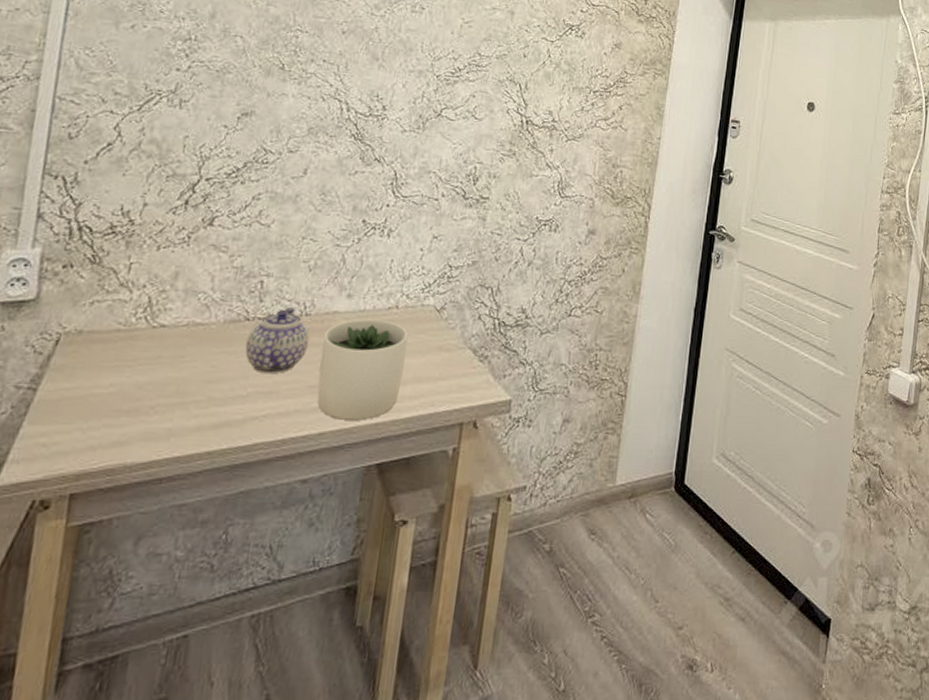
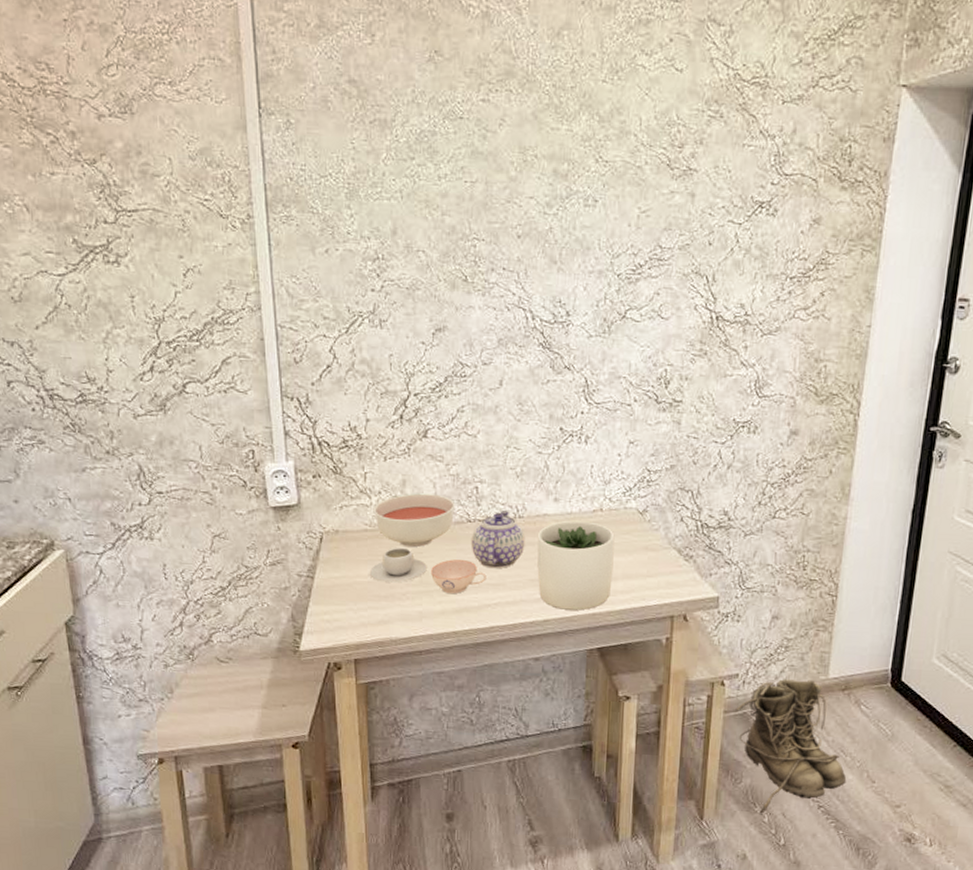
teacup: none [112,350,188,394] -> present [369,547,427,583]
bowl: none [132,287,233,351] -> present [373,493,454,548]
teacup: none [190,364,259,406] -> present [431,559,487,595]
boot: none [521,489,631,654] -> present [735,679,847,814]

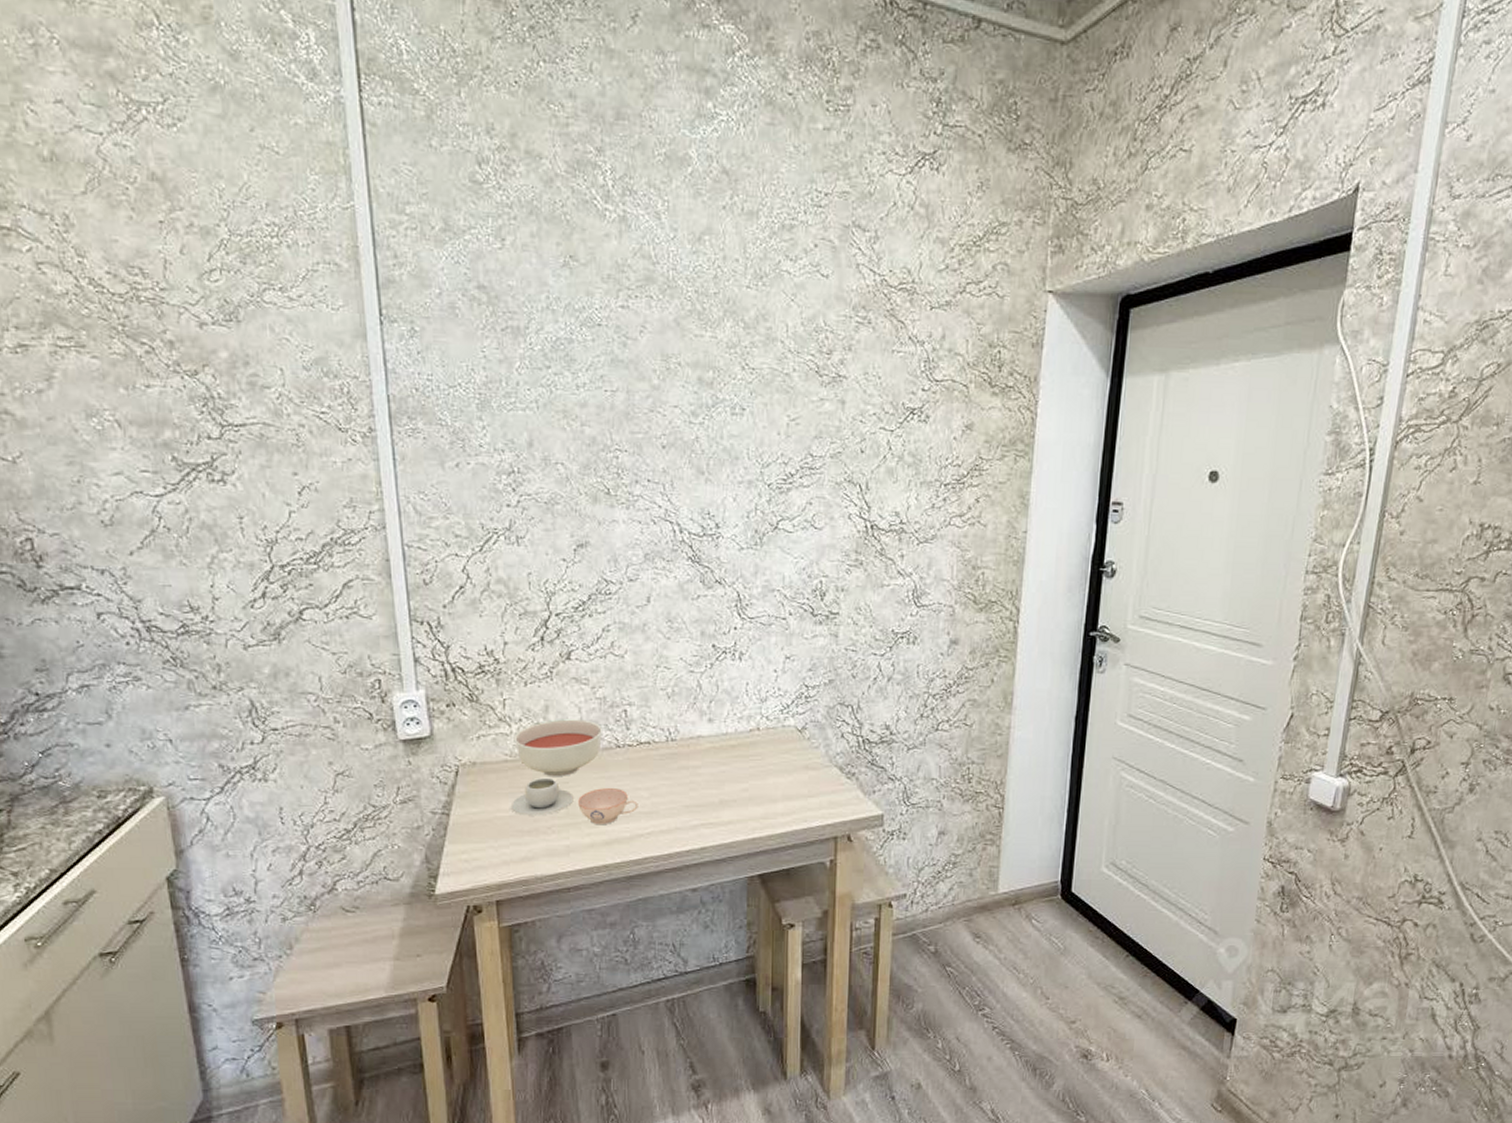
teapot: present [471,511,526,569] -> none [620,734,679,796]
planter: present [536,520,615,611] -> none [691,741,773,836]
boot: present [735,679,847,814] -> none [904,897,1021,1039]

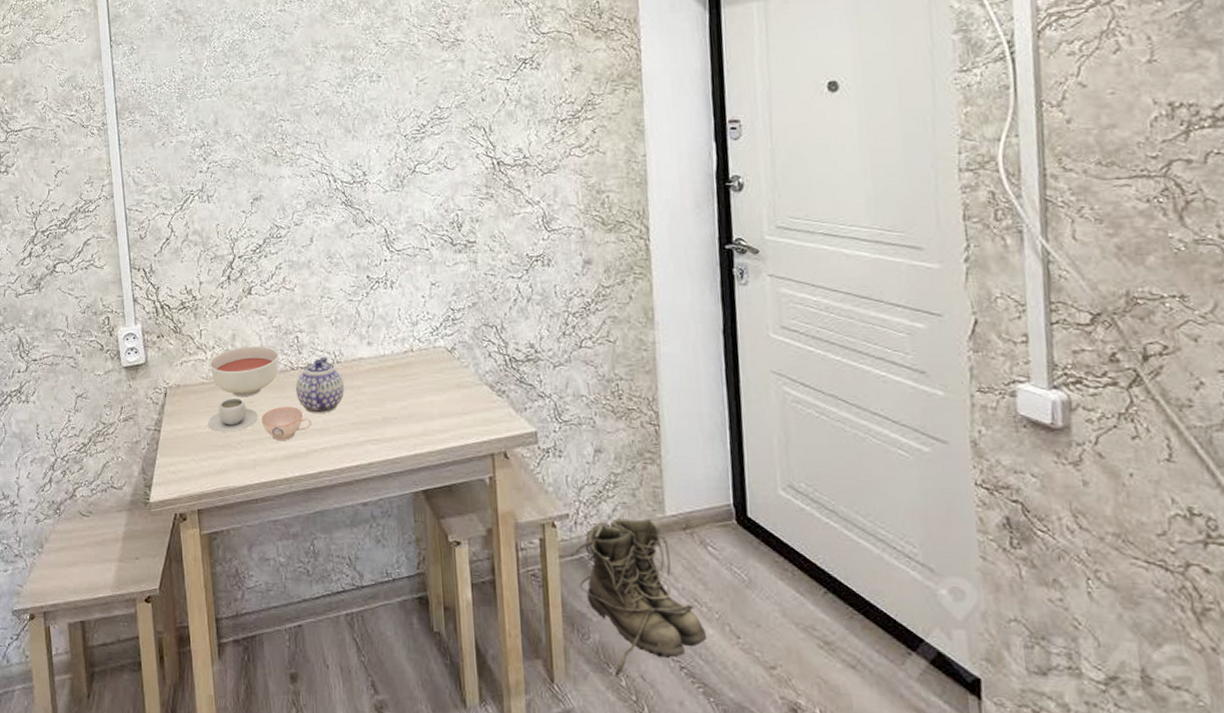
teapot: none [620,734,679,796] -> present [295,357,345,414]
boot: none [904,897,1021,1039] -> present [571,518,707,676]

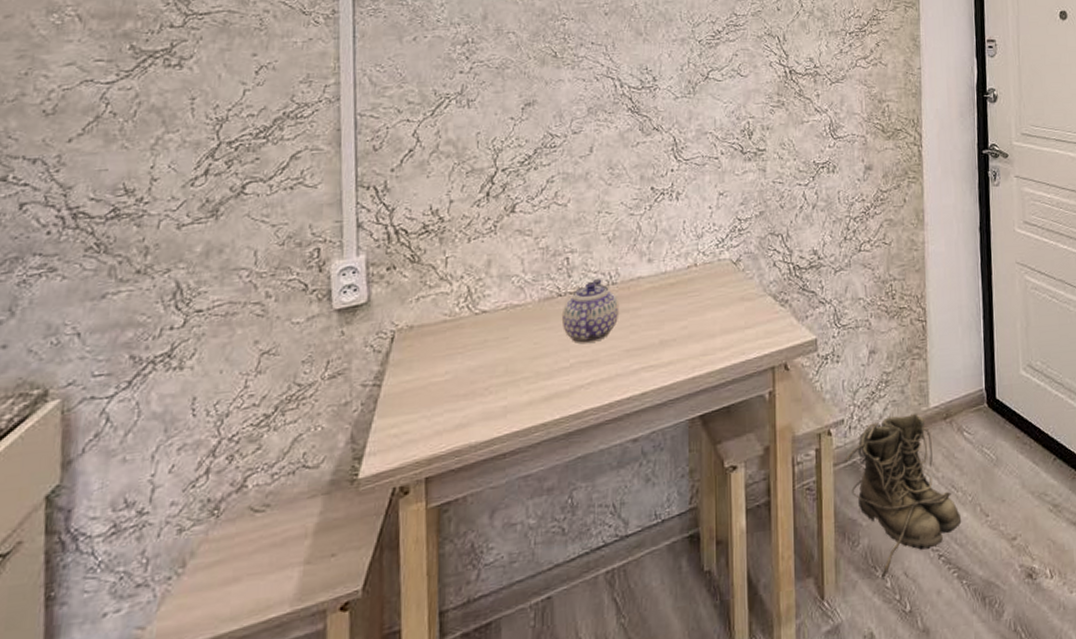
teacup: present [207,397,258,432] -> none [447,334,513,379]
bowl: present [208,346,279,397] -> none [454,271,544,334]
teacup: present [262,407,312,441] -> none [518,339,579,381]

